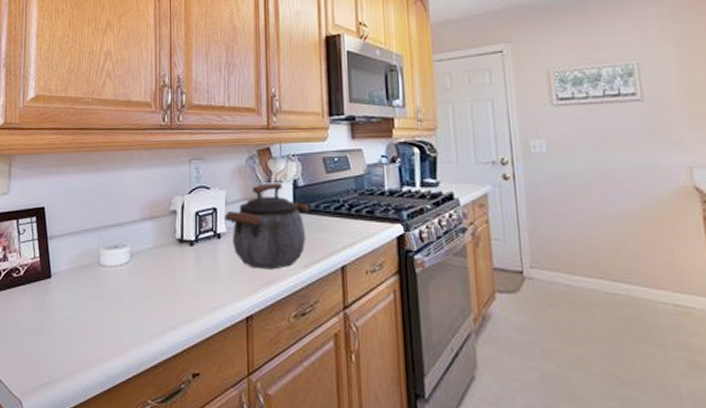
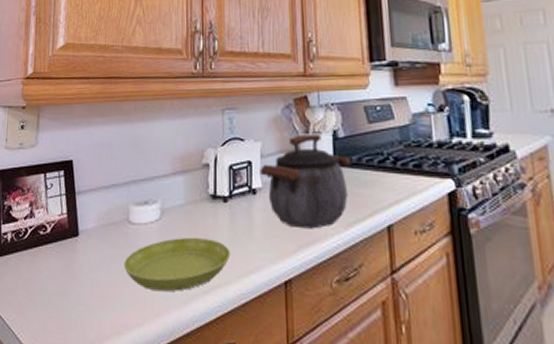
saucer: none [95,279,196,328] -> present [124,238,231,292]

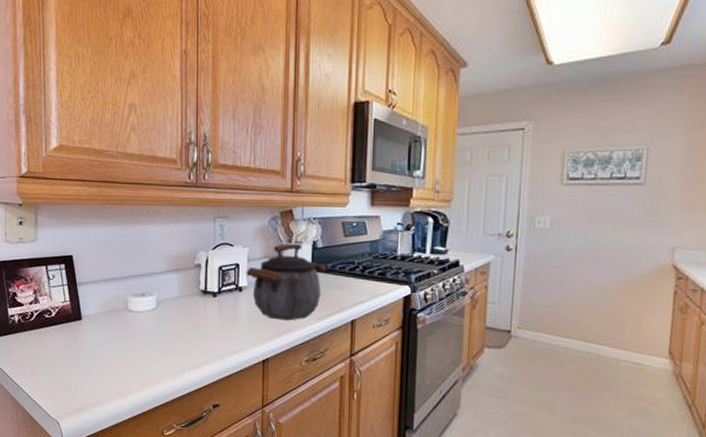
saucer: present [124,238,231,292] -> none [124,324,218,366]

